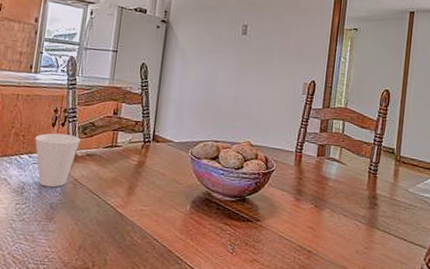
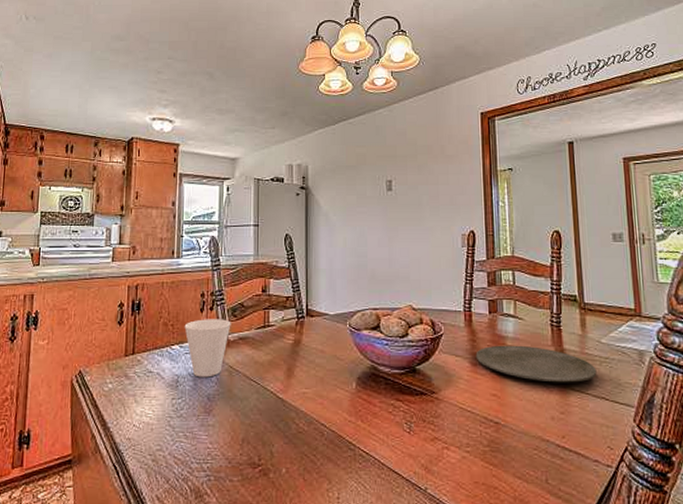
plate: none [299,184,401,224] -> present [475,345,597,383]

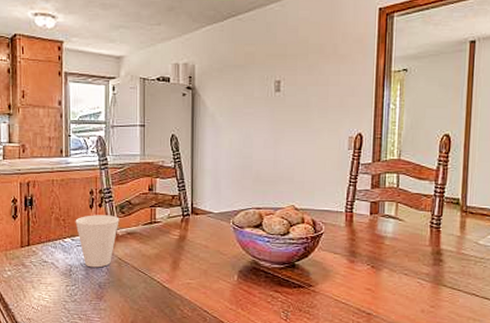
plate: present [475,345,597,383] -> none [353,244,471,280]

